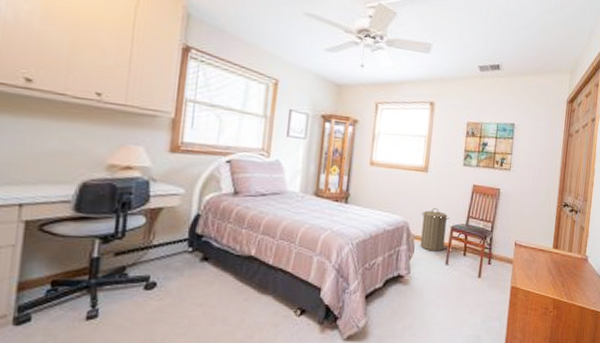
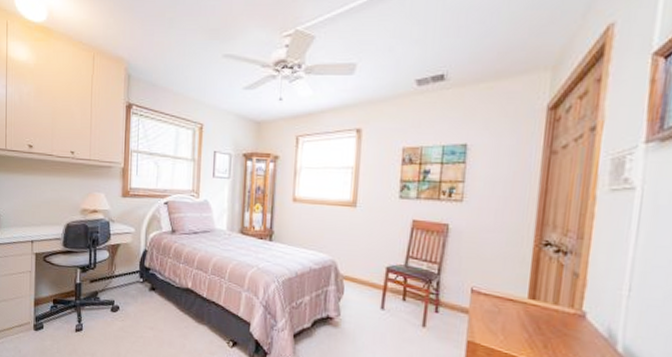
laundry hamper: present [420,208,449,252] -> none [350,246,384,295]

